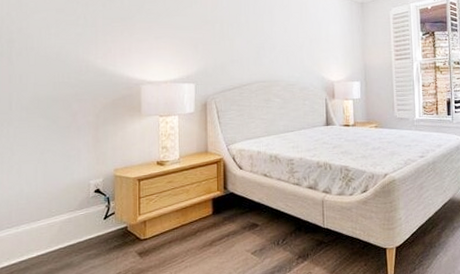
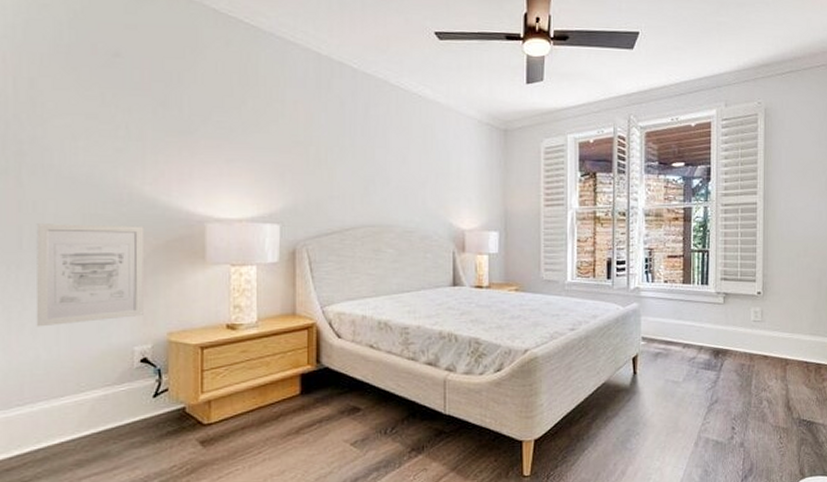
wall art: none [21,89,98,168] -> present [36,223,145,327]

